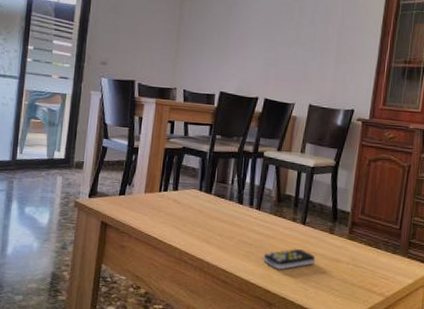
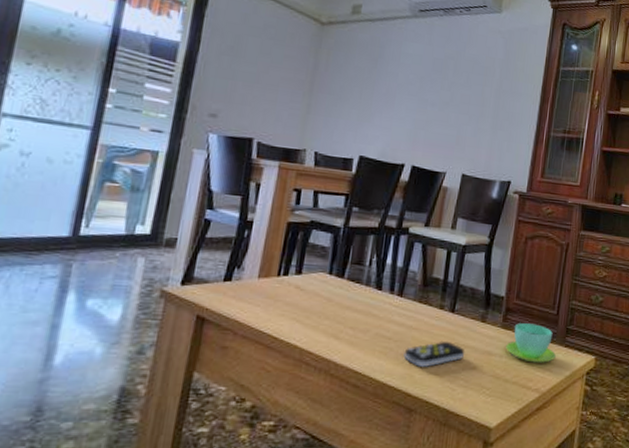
cup: none [352,235,400,271] -> present [506,323,557,363]

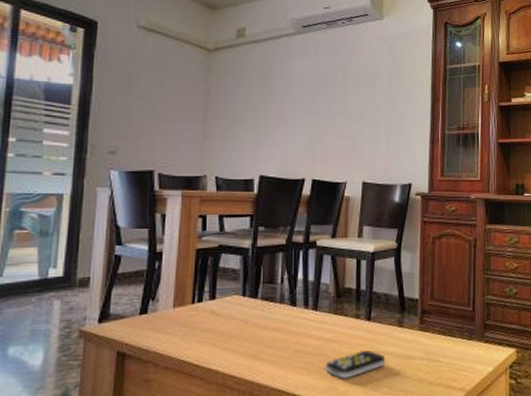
cup: present [506,323,557,363] -> none [426,323,478,362]

